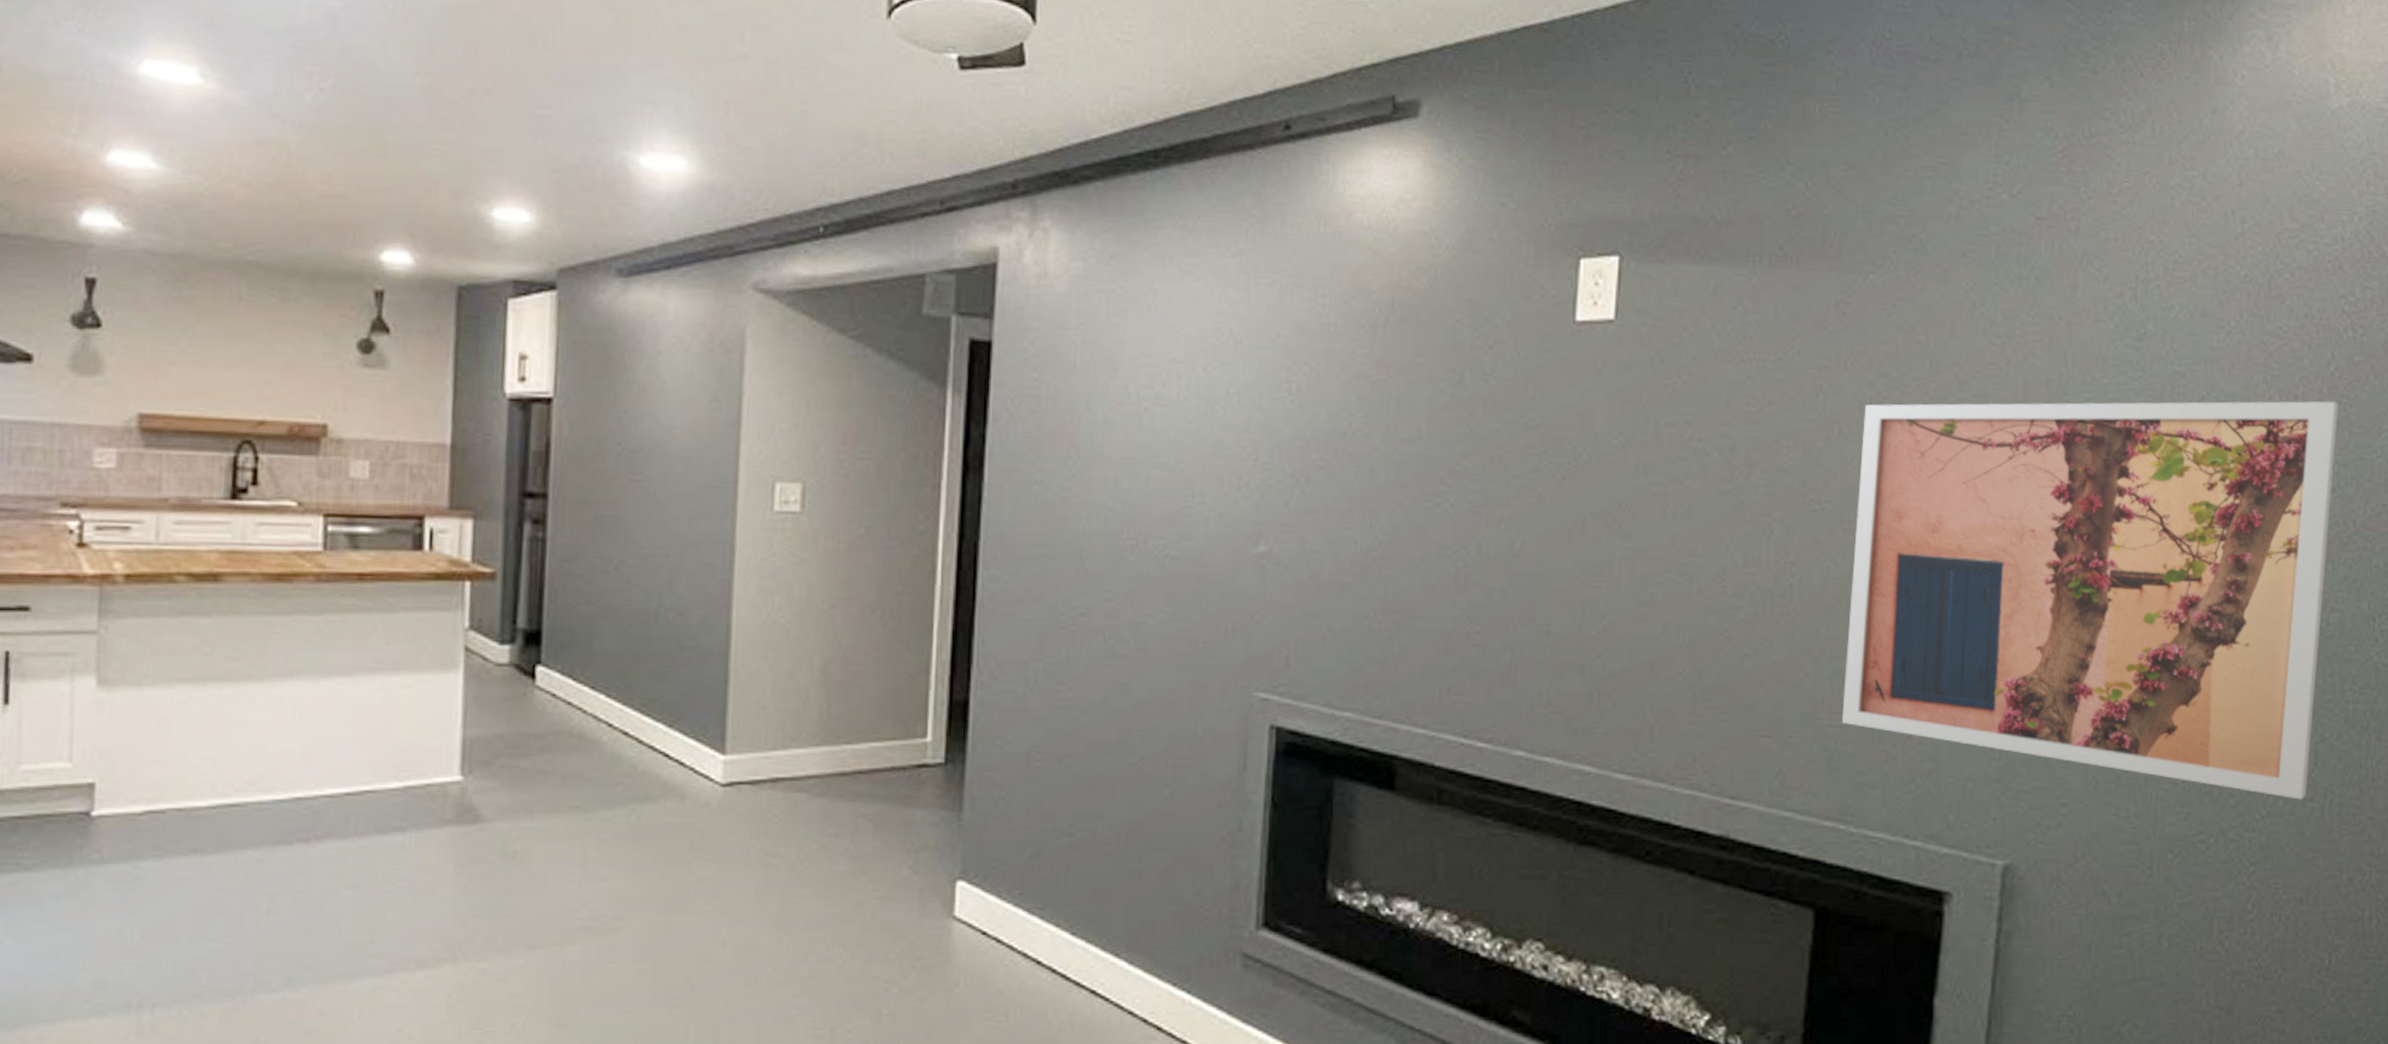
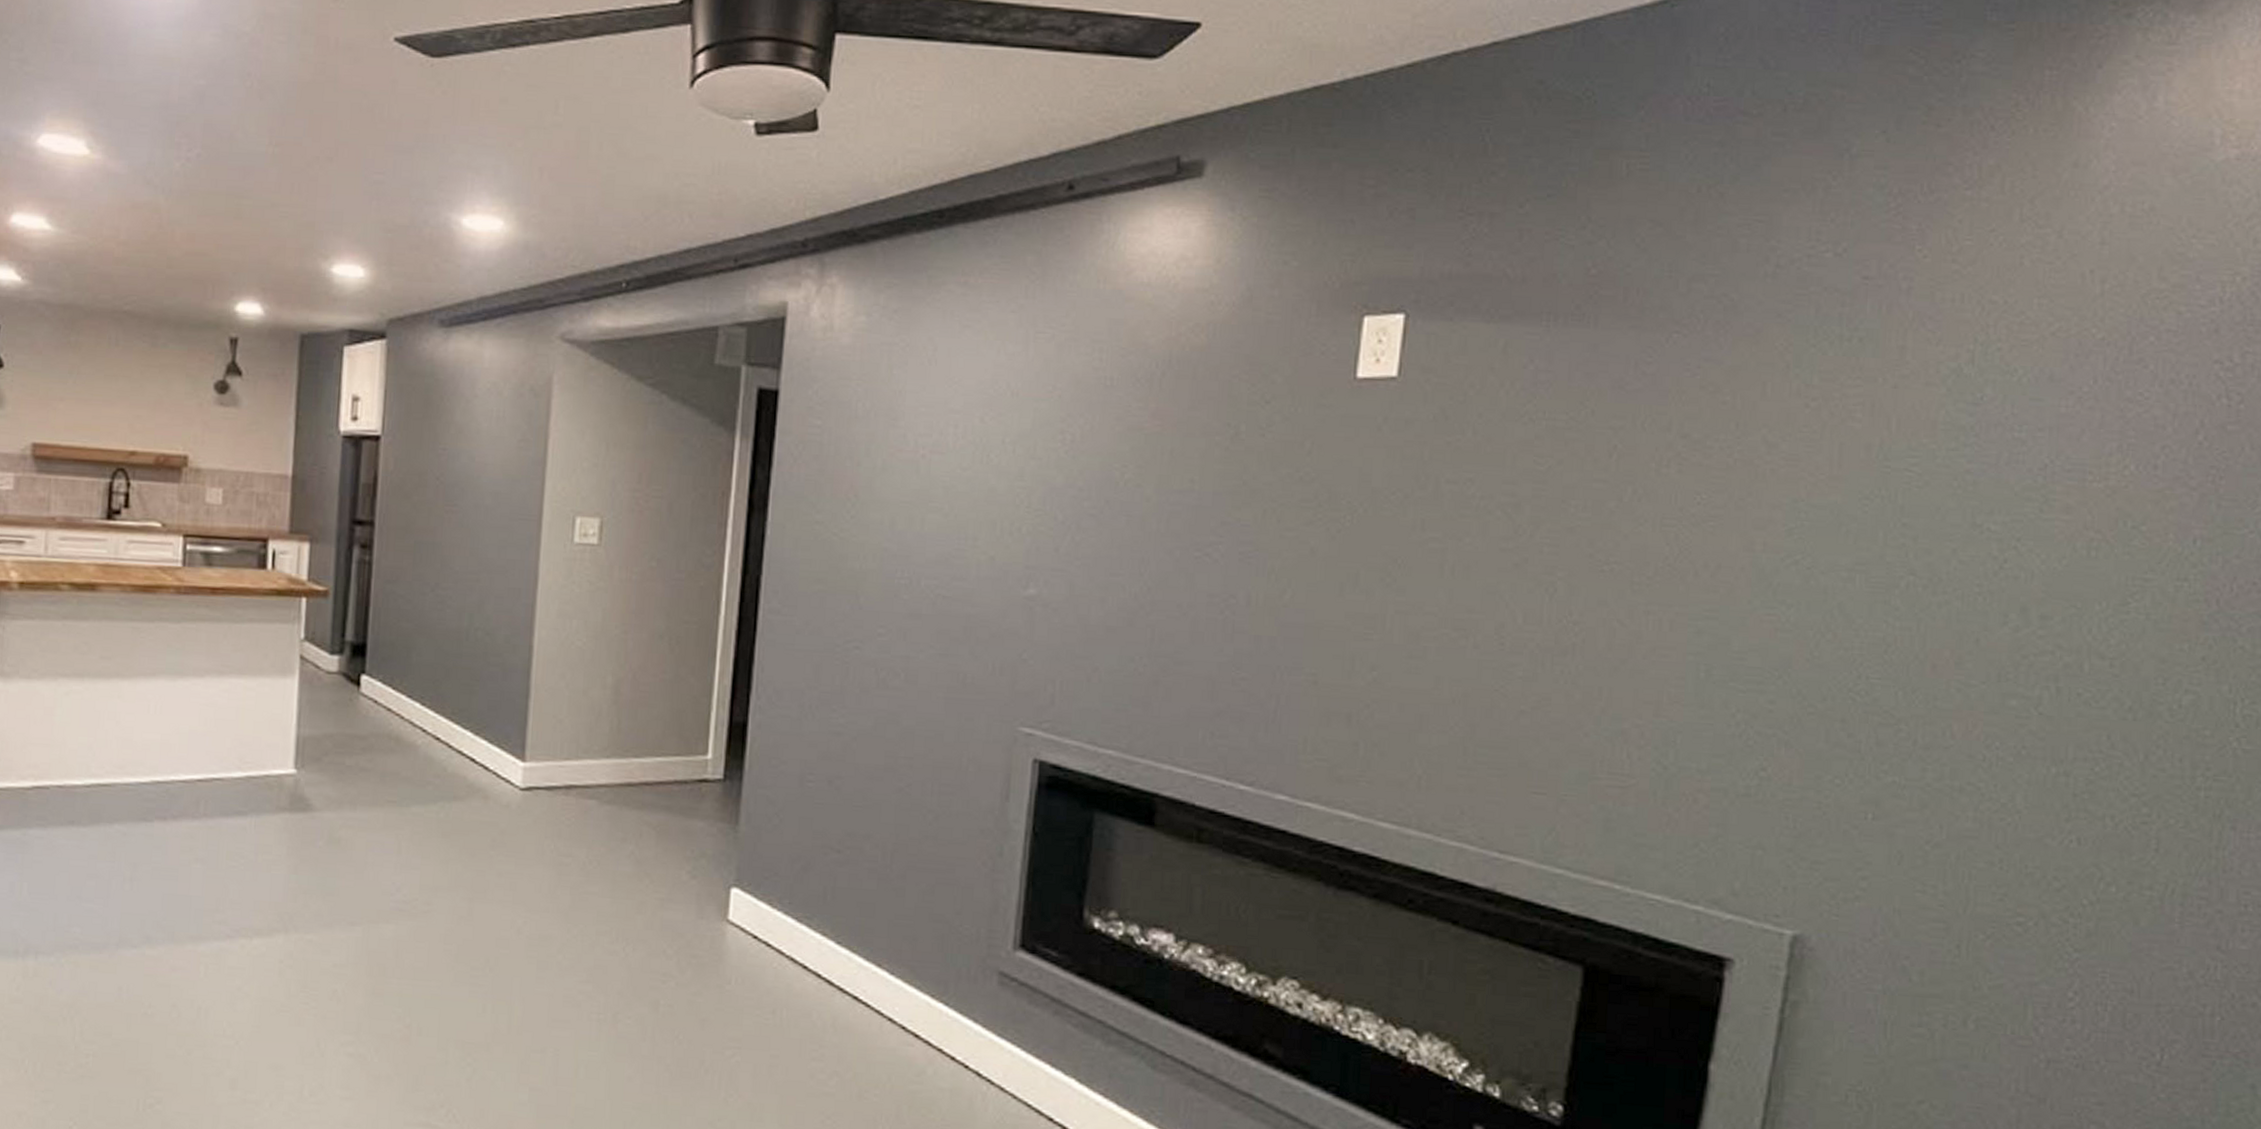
wall art: present [1841,401,2339,800] -> none [1621,465,2206,888]

